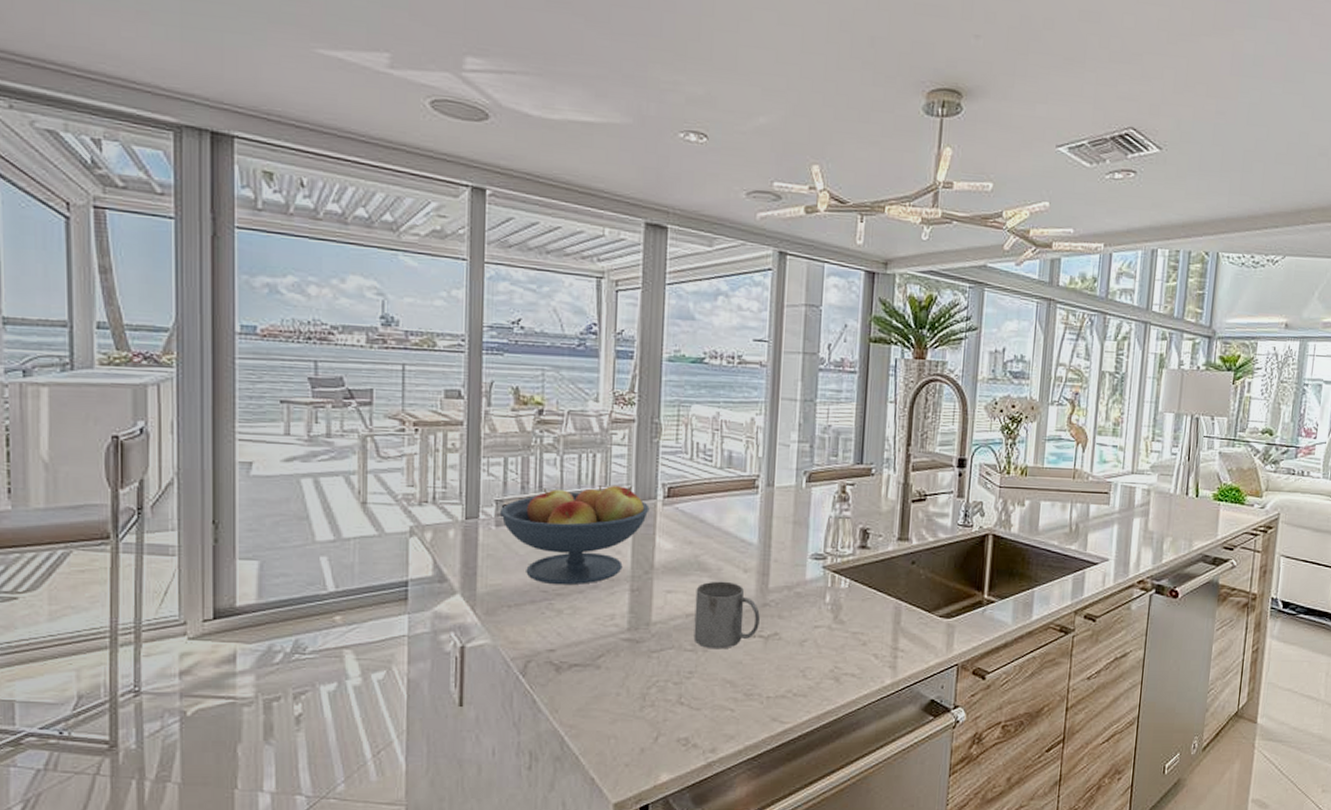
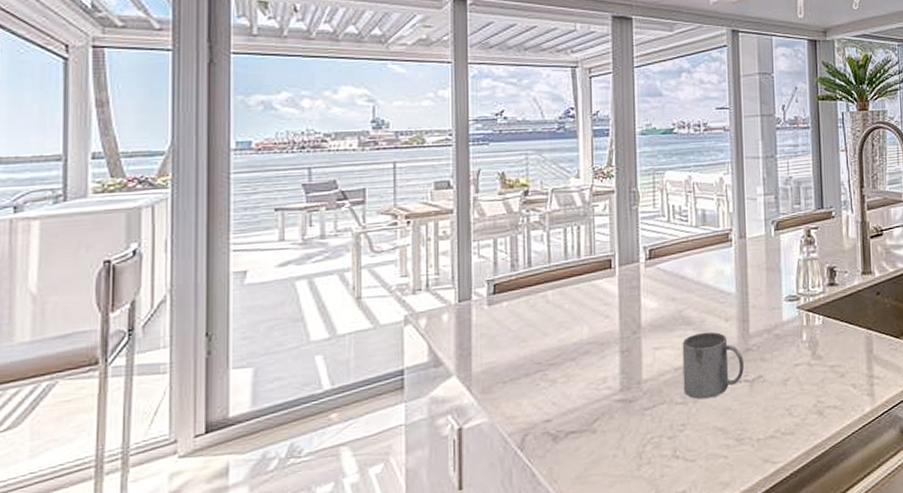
fruit bowl: present [499,485,650,586] -> none [491,253,633,356]

